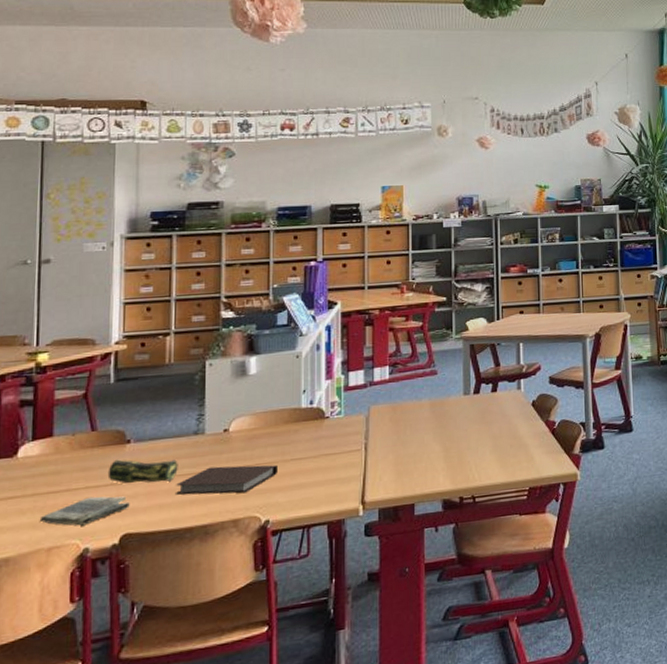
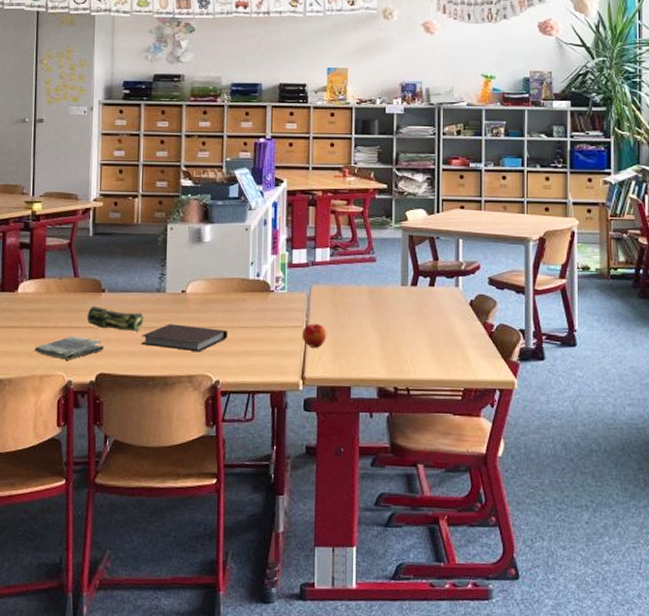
apple: none [361,444,388,470] -> present [302,323,327,348]

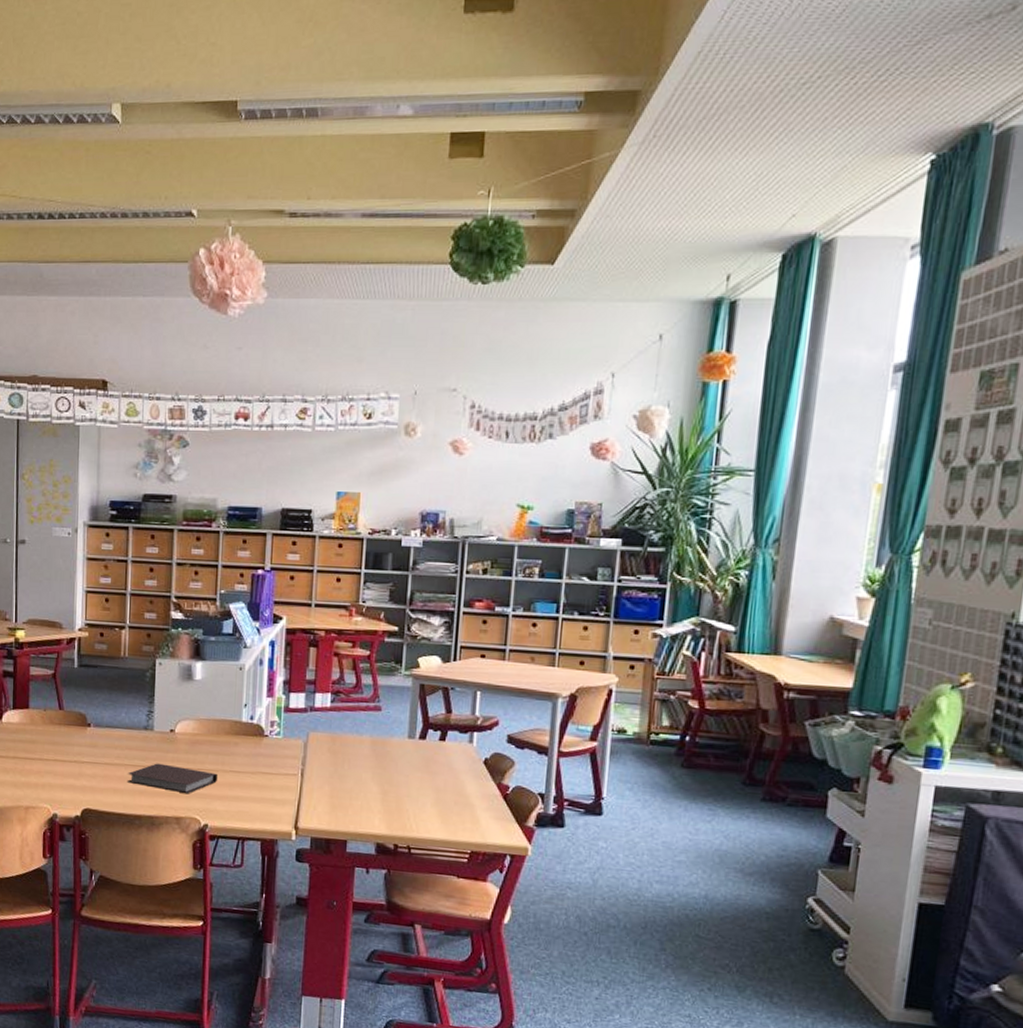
dish towel: present [34,336,104,360] -> none [19,769,90,794]
pencil case: present [87,305,144,332] -> none [72,739,130,769]
apple: present [302,323,327,348] -> none [297,772,324,798]

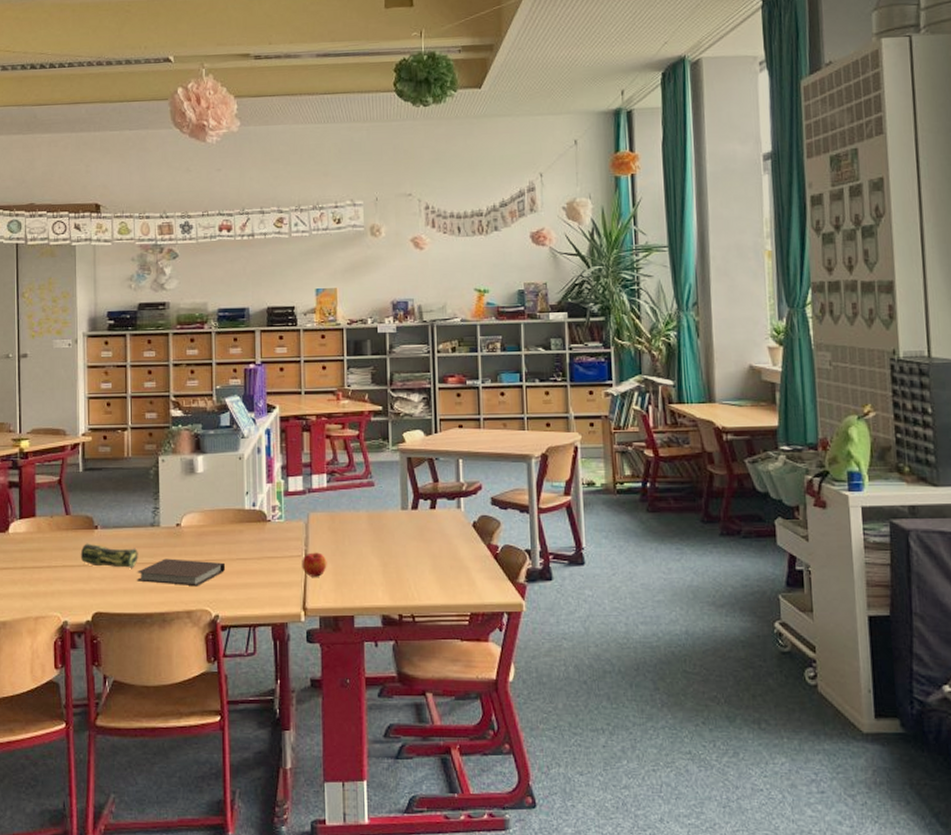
pencil case: none [72,739,130,769] -> present [80,543,138,568]
apple: none [297,772,324,798] -> present [302,552,327,577]

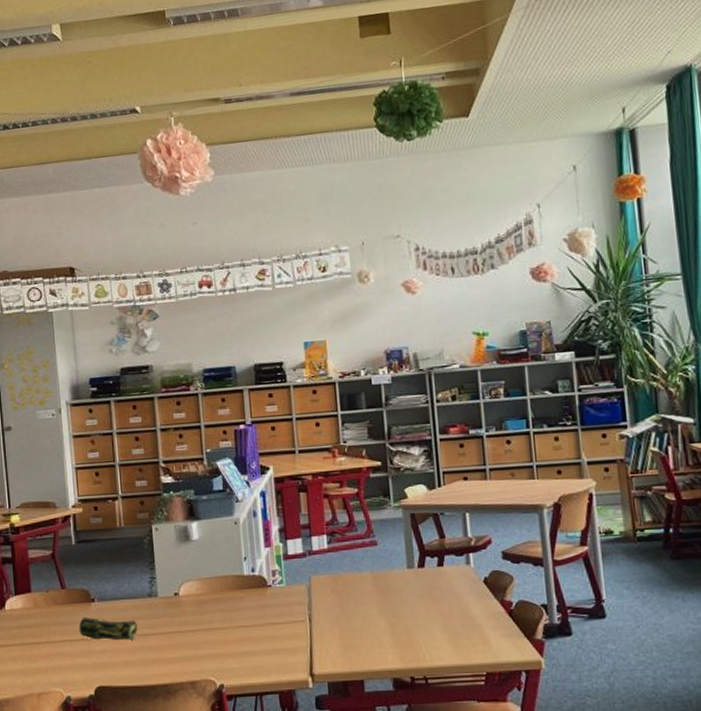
notebook: present [137,558,226,587] -> none [137,629,228,657]
apple: present [302,552,327,577] -> none [306,616,333,642]

